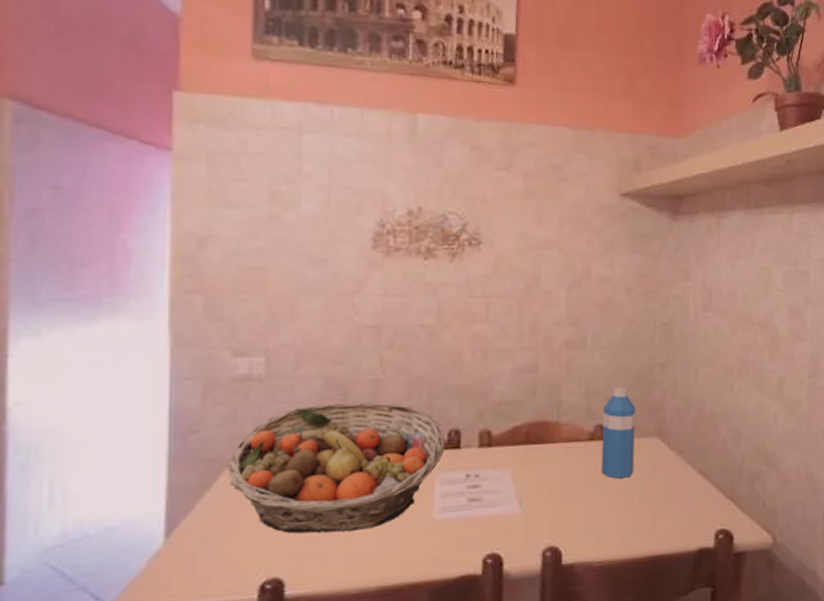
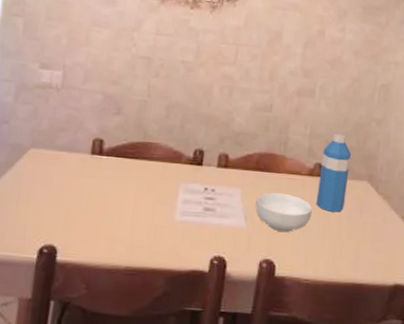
fruit basket: present [226,401,446,534] -> none [25,114,191,219]
cereal bowl: none [531,465,597,512] -> present [256,192,312,233]

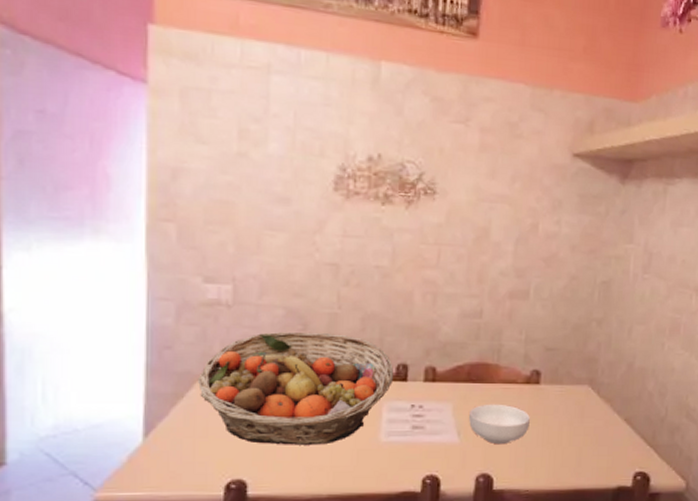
fruit basket: none [25,114,191,219] -> present [197,331,394,445]
water bottle: present [316,134,352,213] -> none [534,338,571,420]

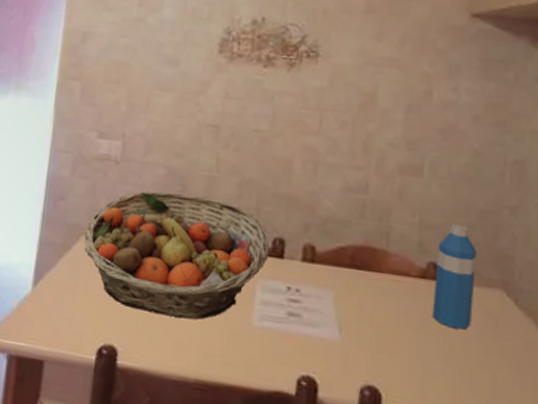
cereal bowl: present [469,404,530,445] -> none [352,297,427,352]
water bottle: none [534,338,571,420] -> present [432,224,478,330]

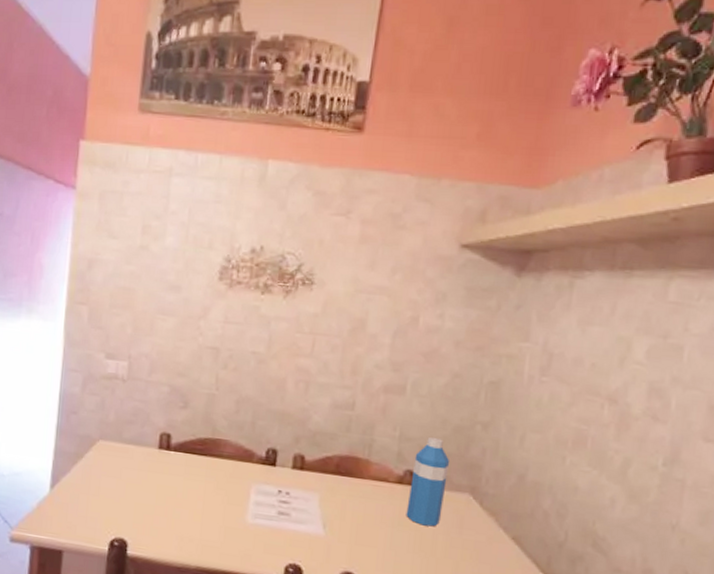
fruit basket: present [83,191,270,320] -> none [94,406,264,517]

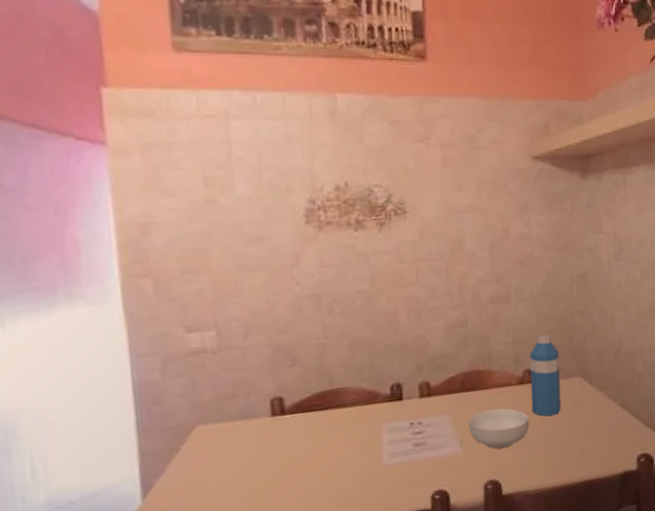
cereal bowl: none [335,499,401,545] -> present [469,408,529,449]

